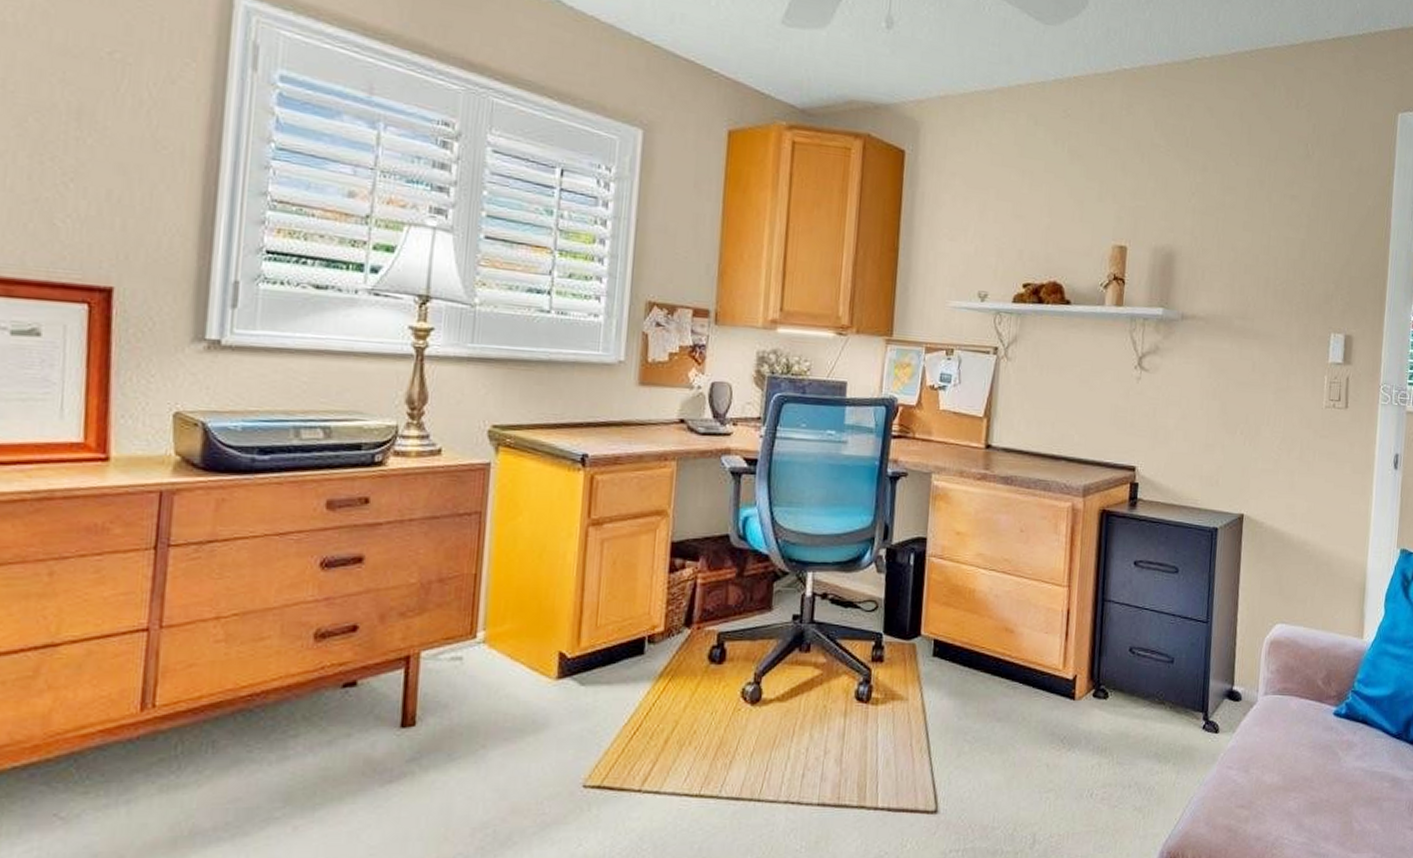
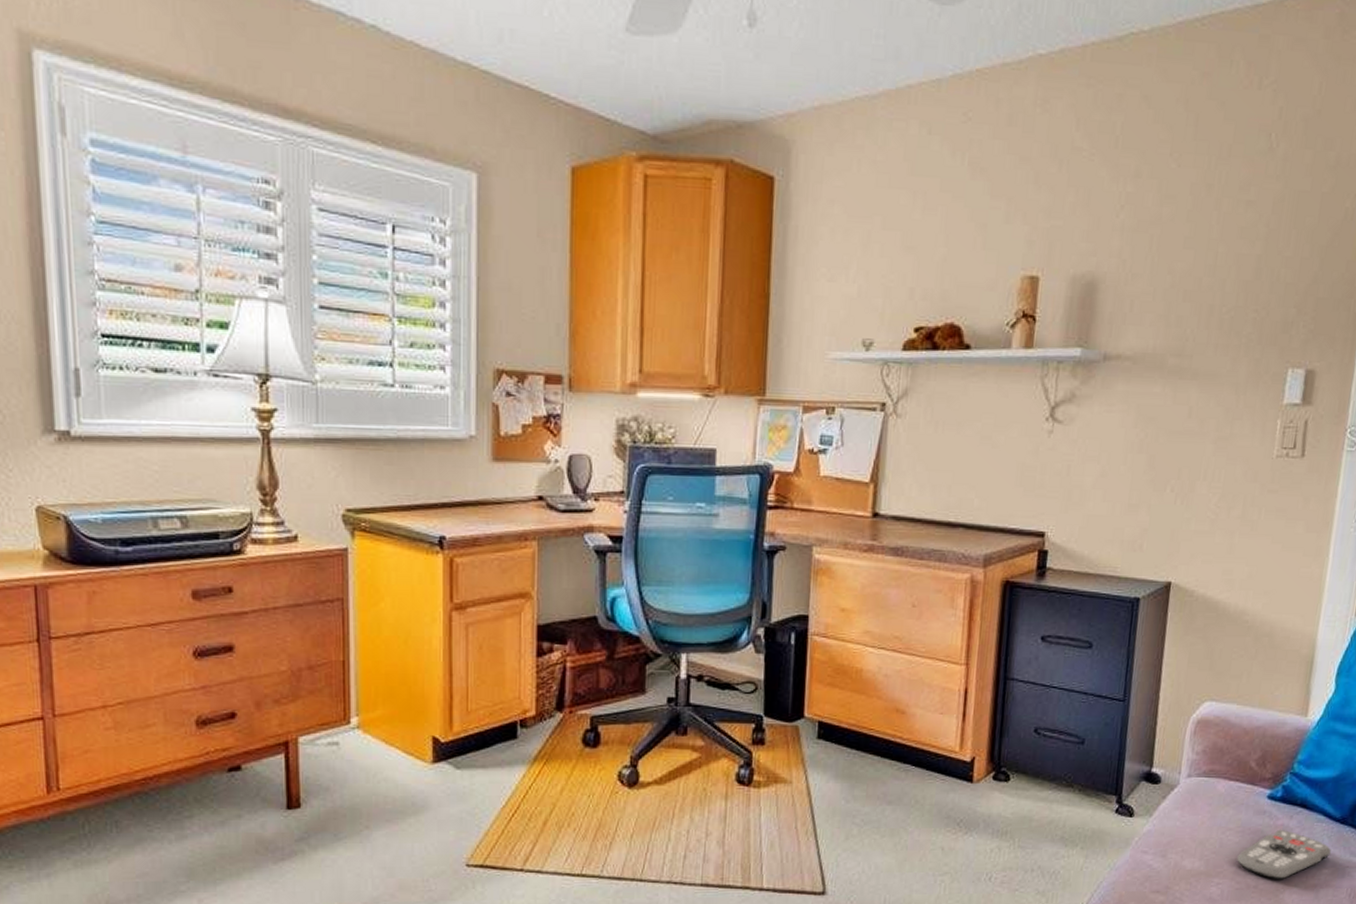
remote control: none [1310,744,1390,794] -> present [1237,829,1331,880]

